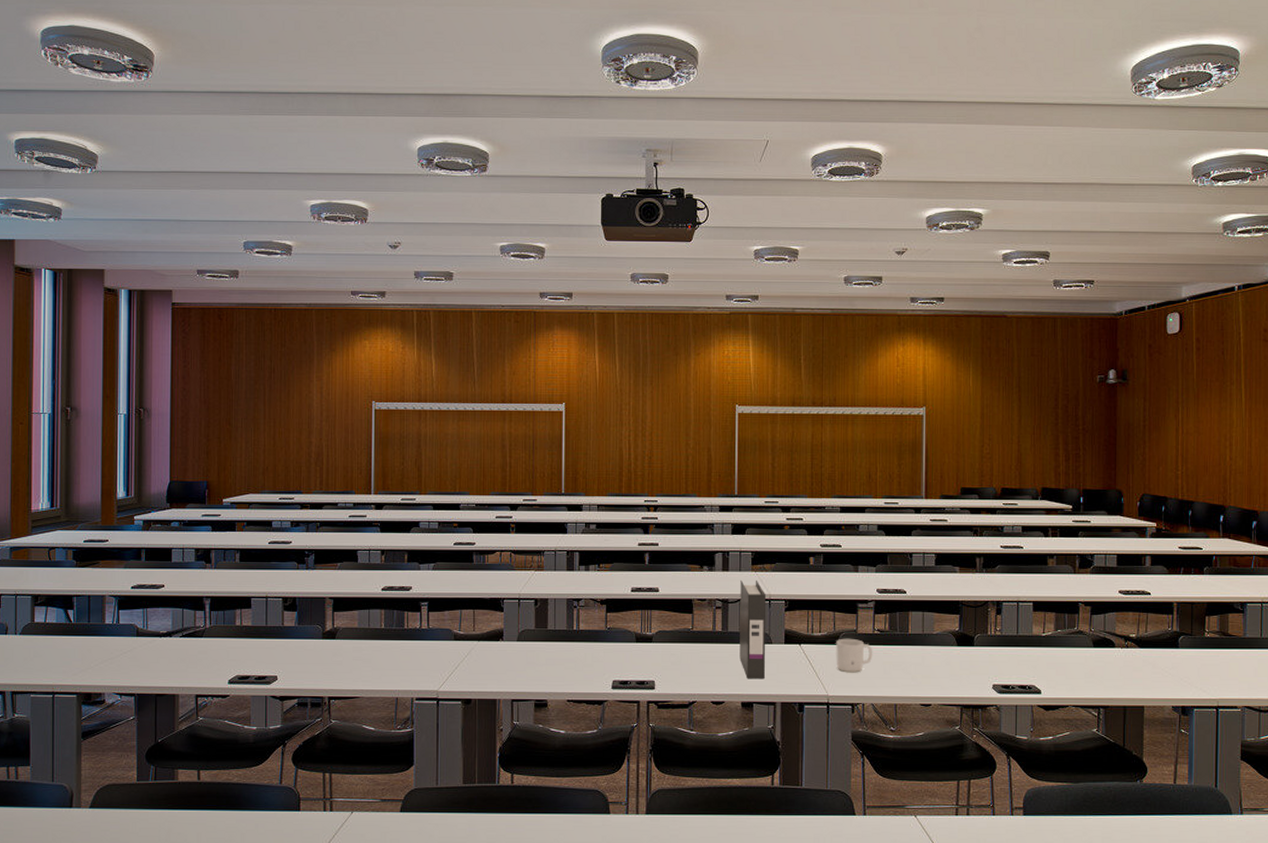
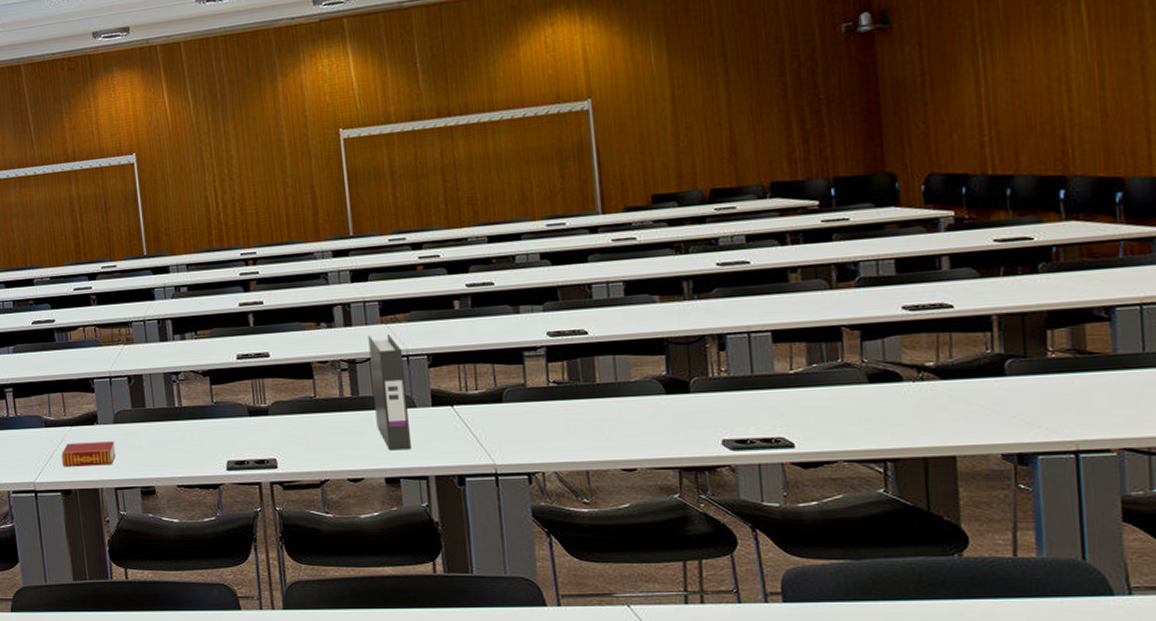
book: none [466,657,516,679] -> present [61,441,116,467]
mug: present [835,638,873,673] -> none [498,394,551,436]

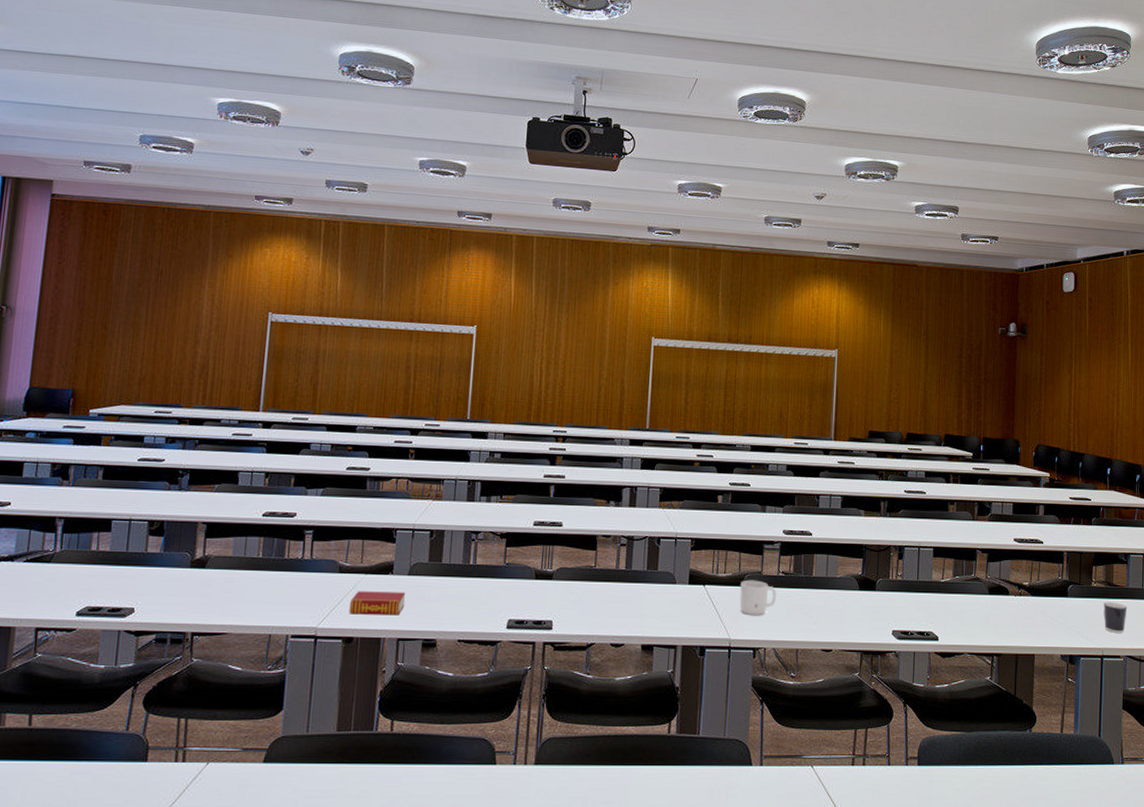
binder: present [368,333,411,451] -> none [642,517,672,621]
mug: none [498,394,551,436] -> present [739,580,777,616]
mug: none [1072,376,1118,418] -> present [1103,602,1127,633]

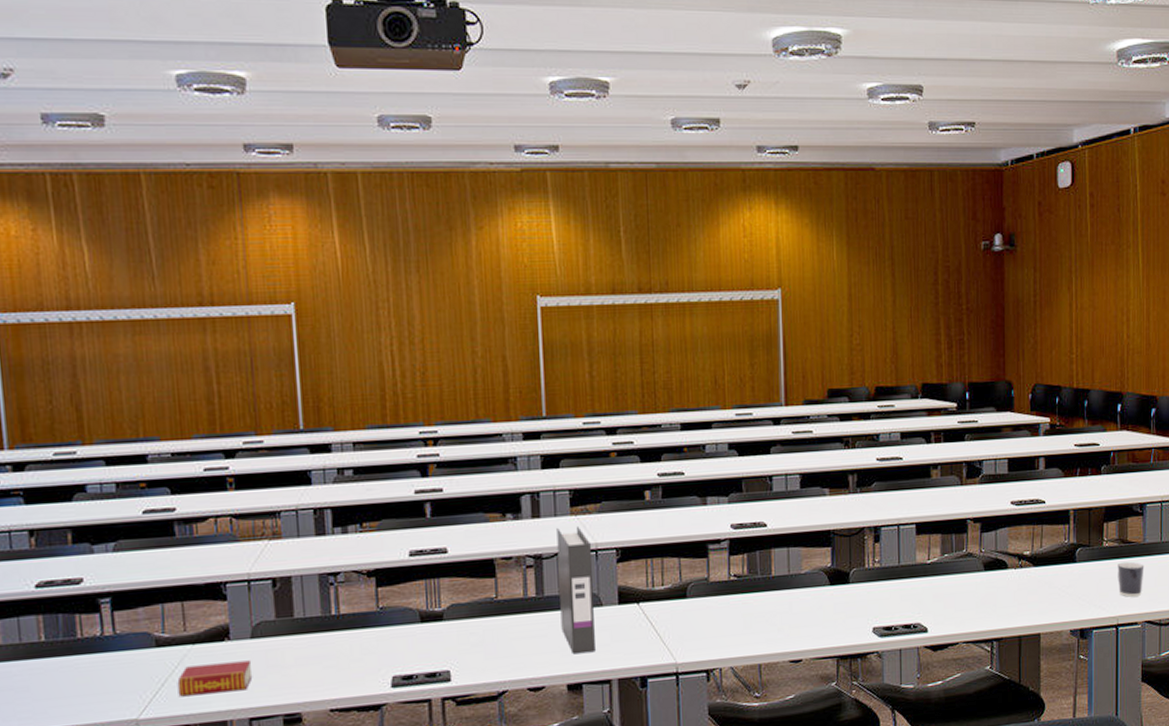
binder: none [642,517,672,621] -> present [556,525,595,655]
mug: present [739,580,777,616] -> none [682,588,730,632]

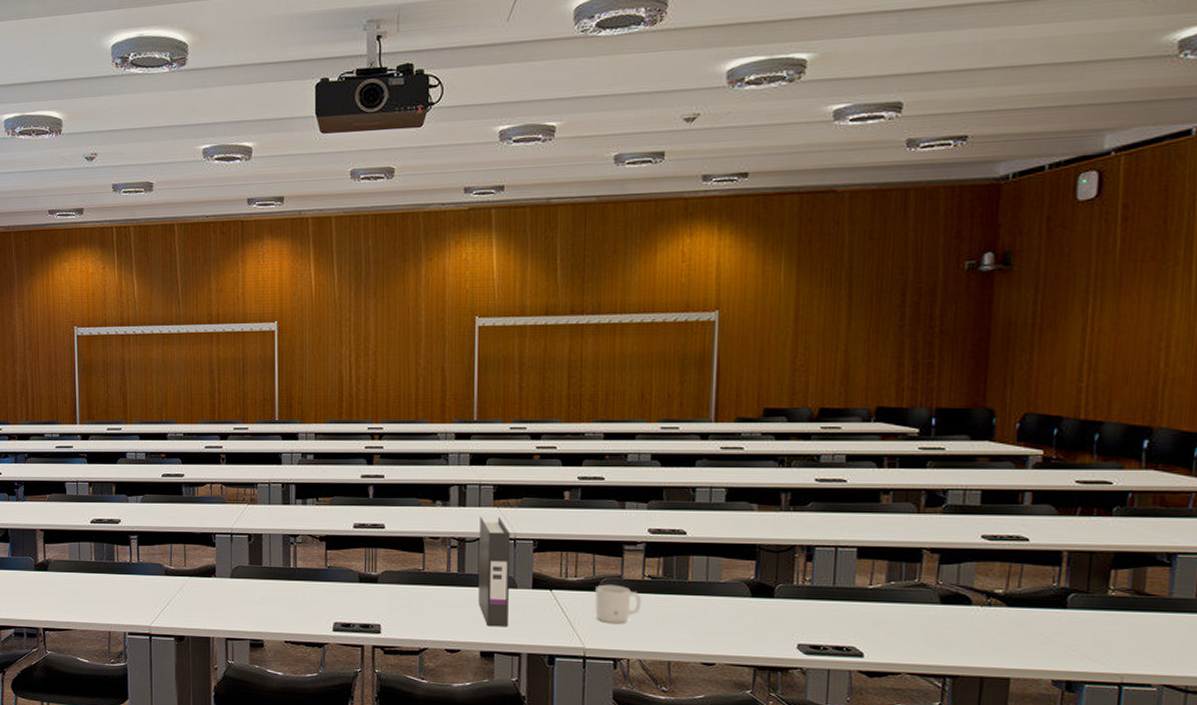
book: present [177,660,253,697] -> none [178,593,230,617]
mug: none [682,588,730,632] -> present [594,584,642,624]
mug: present [1117,561,1145,597] -> none [1125,615,1168,656]

